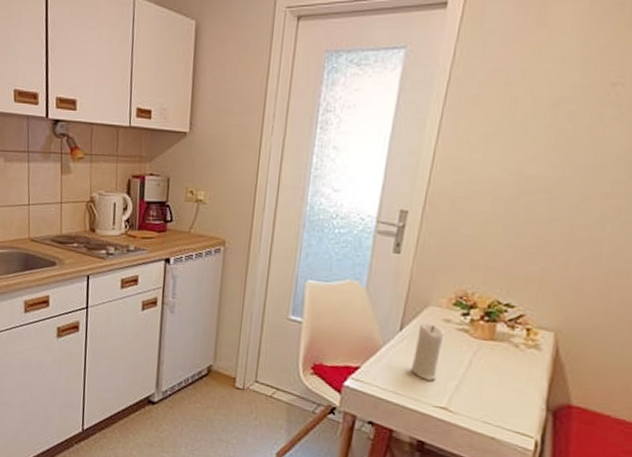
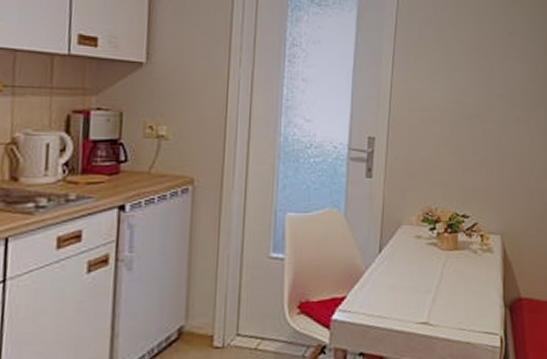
candle: present [410,323,445,381] -> none [392,242,418,298]

